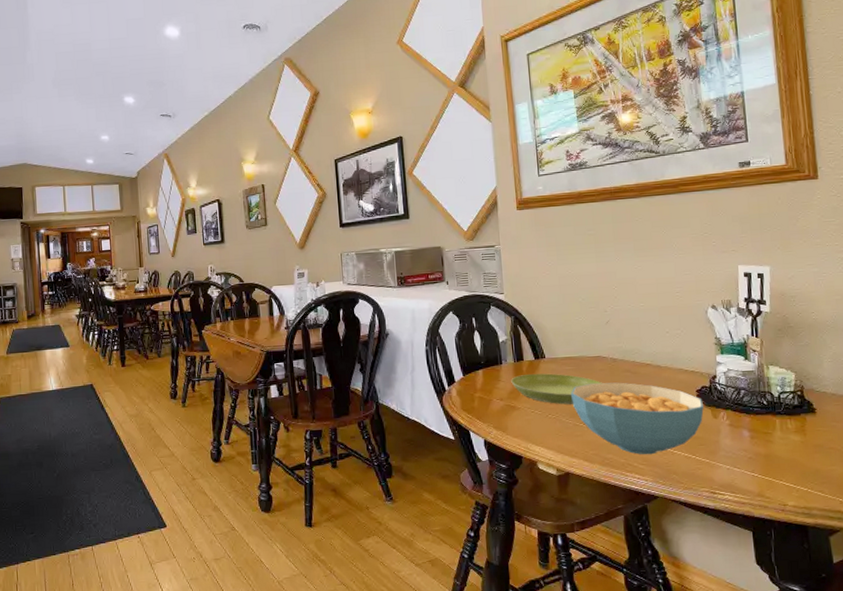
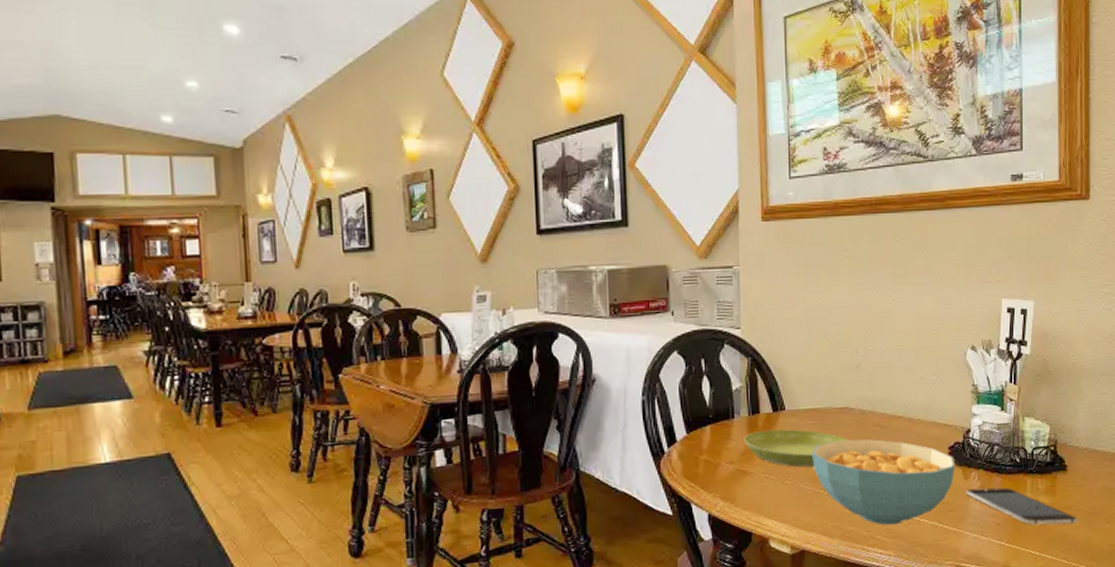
smartphone: none [716,426,831,461] -> present [966,487,1077,526]

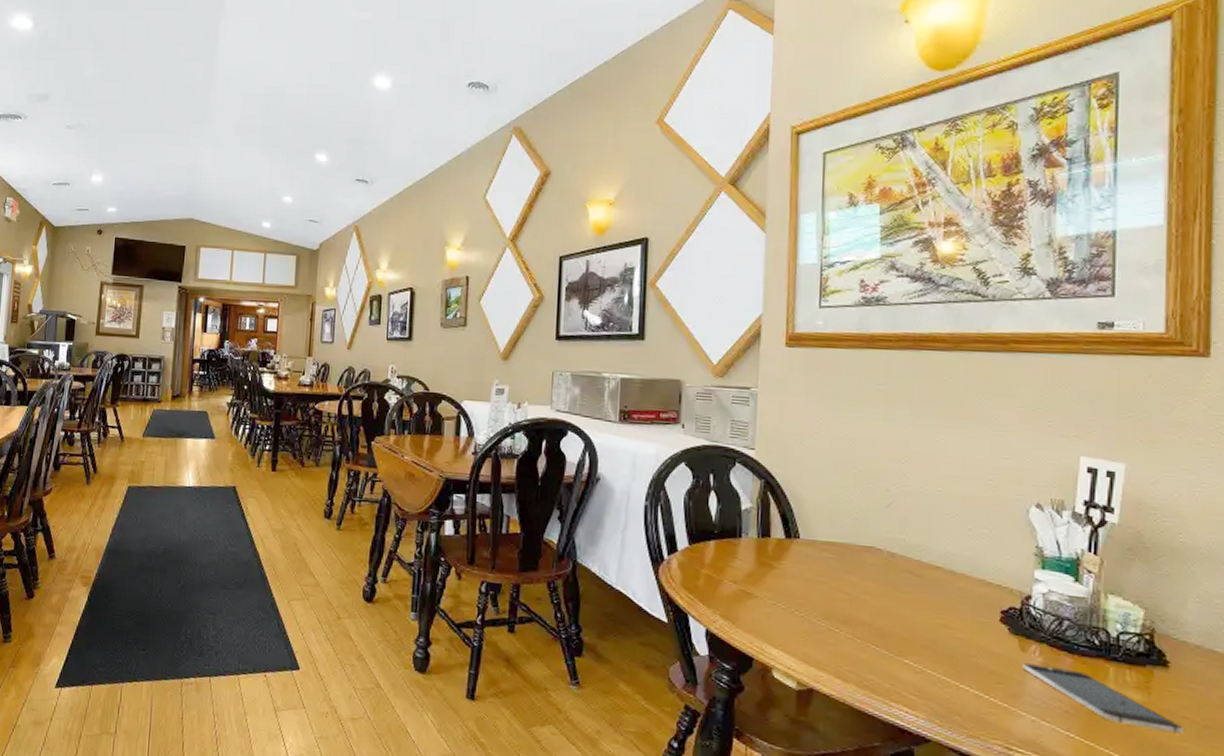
saucer: present [744,429,848,468] -> none [750,555,872,604]
cereal bowl: present [812,439,955,526] -> none [828,579,1008,685]

